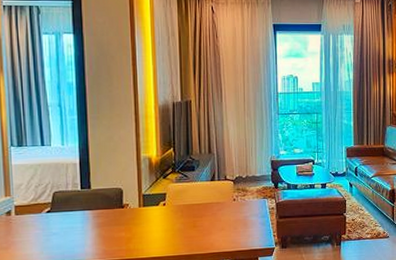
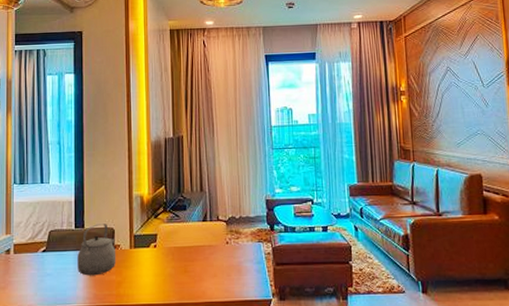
tea kettle: none [84,184,126,234] -> present [77,224,116,276]

